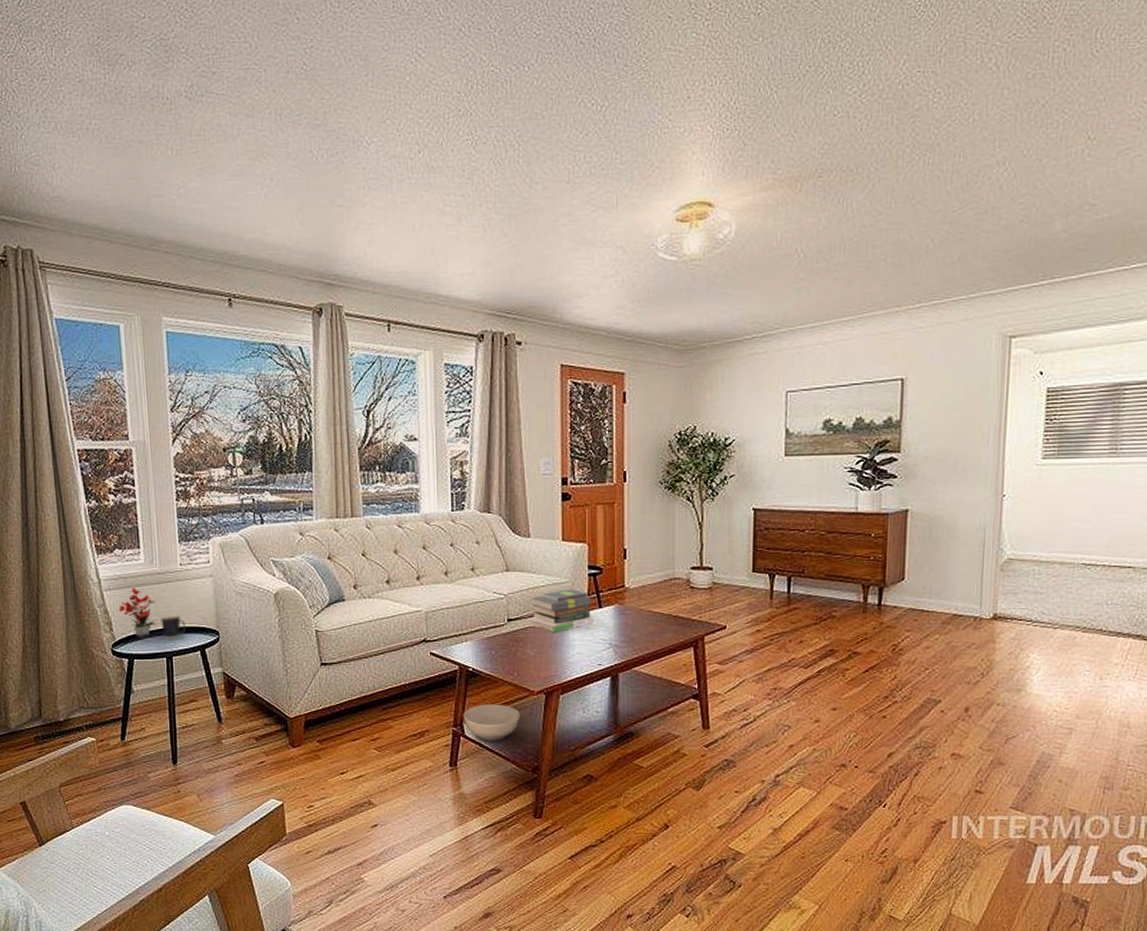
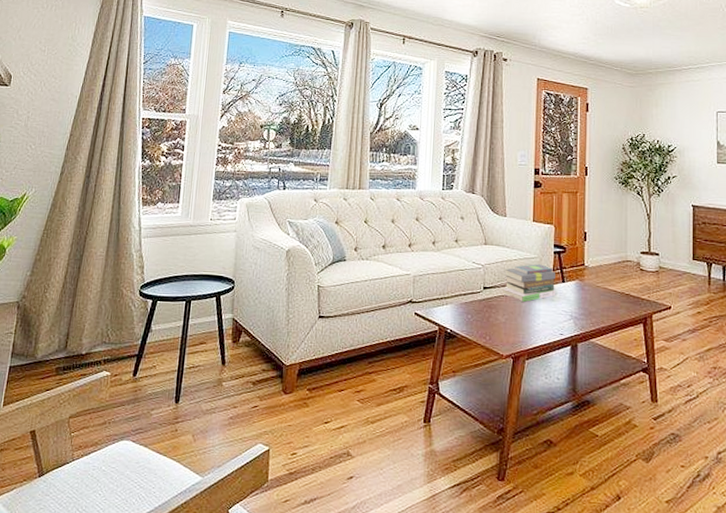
potted flower: present [118,587,157,640] -> none [152,236,185,284]
mug: present [161,615,186,639] -> none [186,263,207,285]
bowl: present [463,704,520,741] -> none [439,364,490,401]

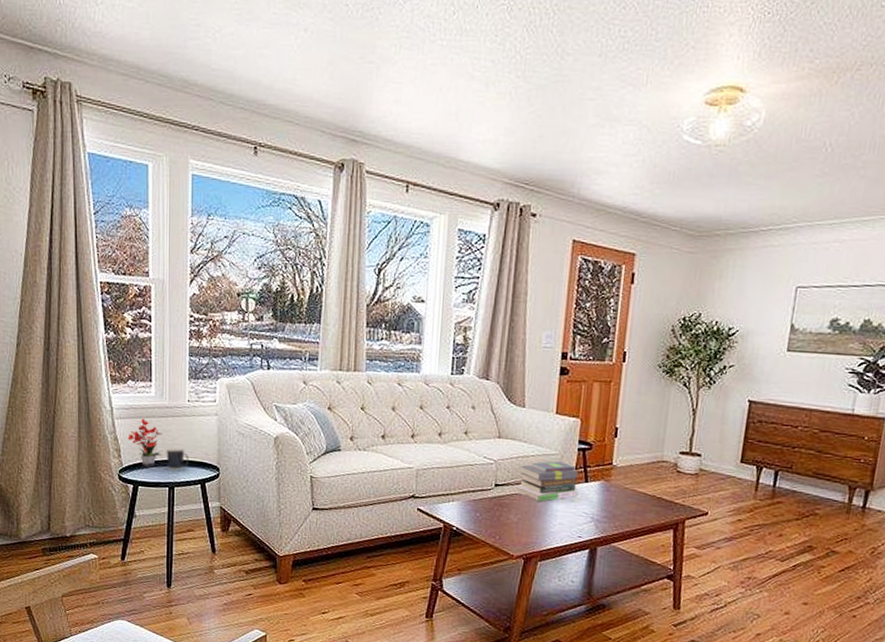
potted flower: none [152,236,185,284] -> present [127,418,162,468]
mug: none [186,263,207,285] -> present [166,448,189,471]

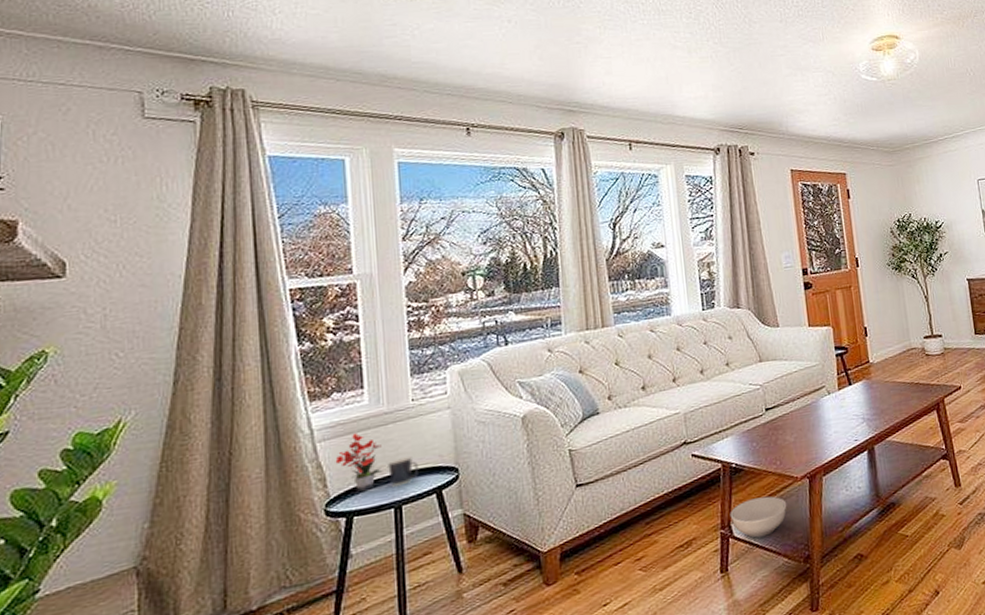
bowl: none [443,562,498,599] -> present [730,496,787,538]
books: present [516,461,578,502] -> none [786,371,844,416]

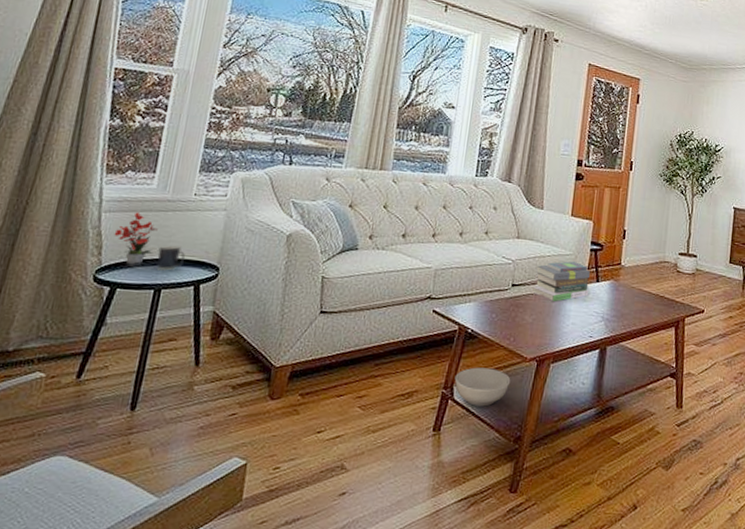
books: none [786,371,844,416] -> present [532,261,590,302]

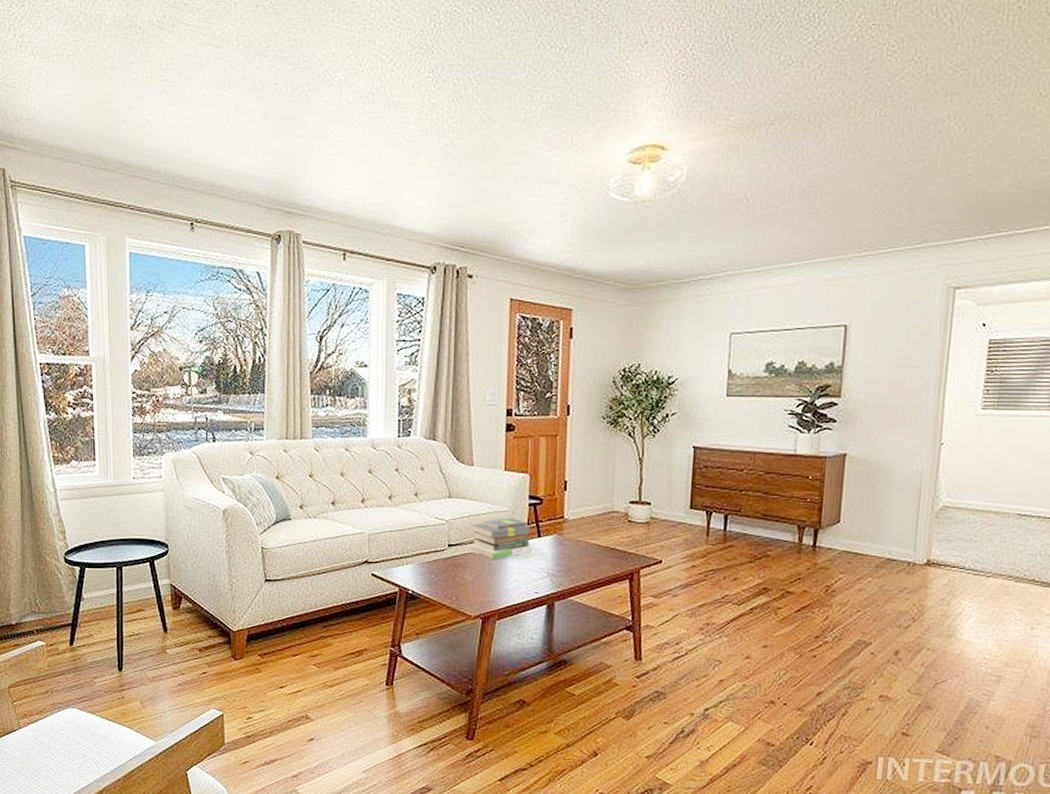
potted flower: present [113,212,158,268] -> none [72,498,109,549]
mug: present [156,245,185,271] -> none [113,527,136,550]
bowl: present [454,367,511,407] -> none [401,626,457,663]

